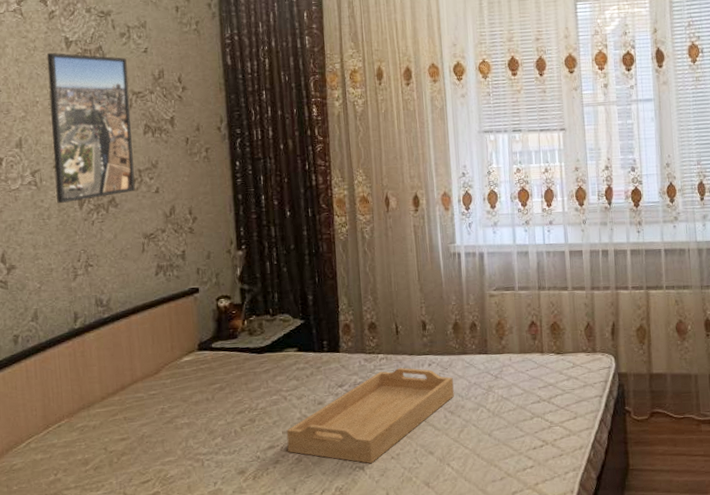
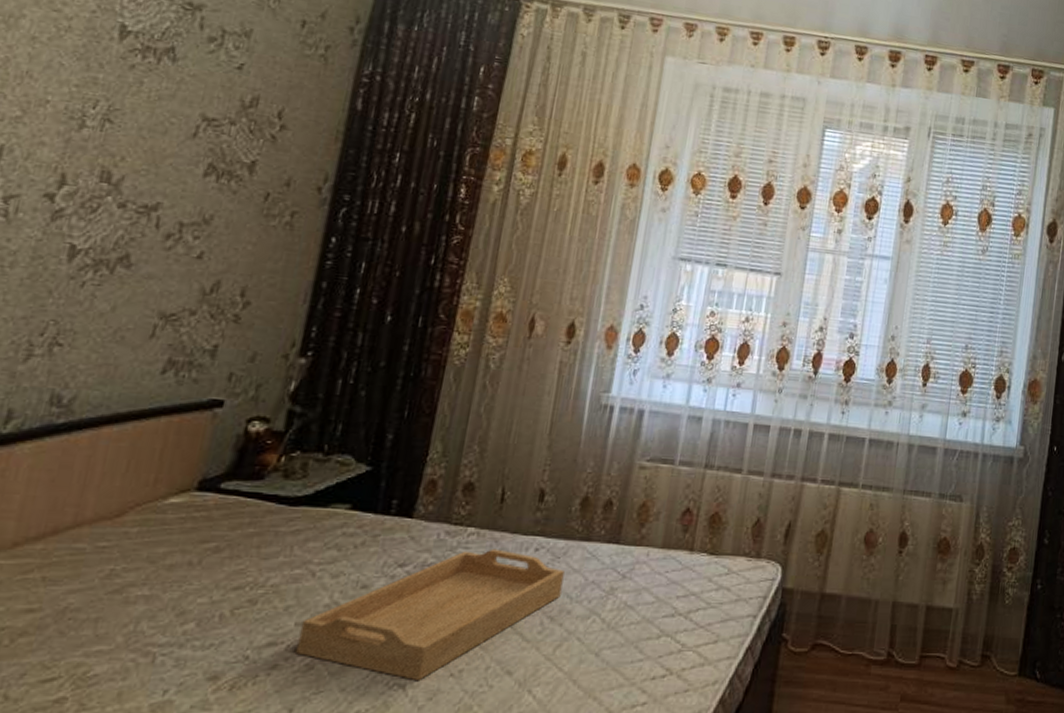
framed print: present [46,52,136,203] -> none [33,39,208,251]

